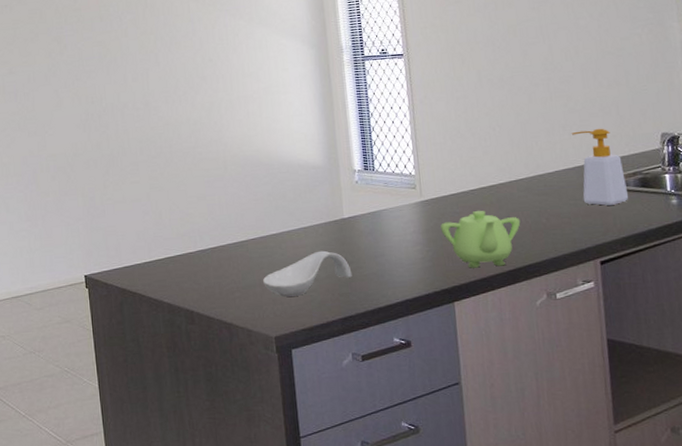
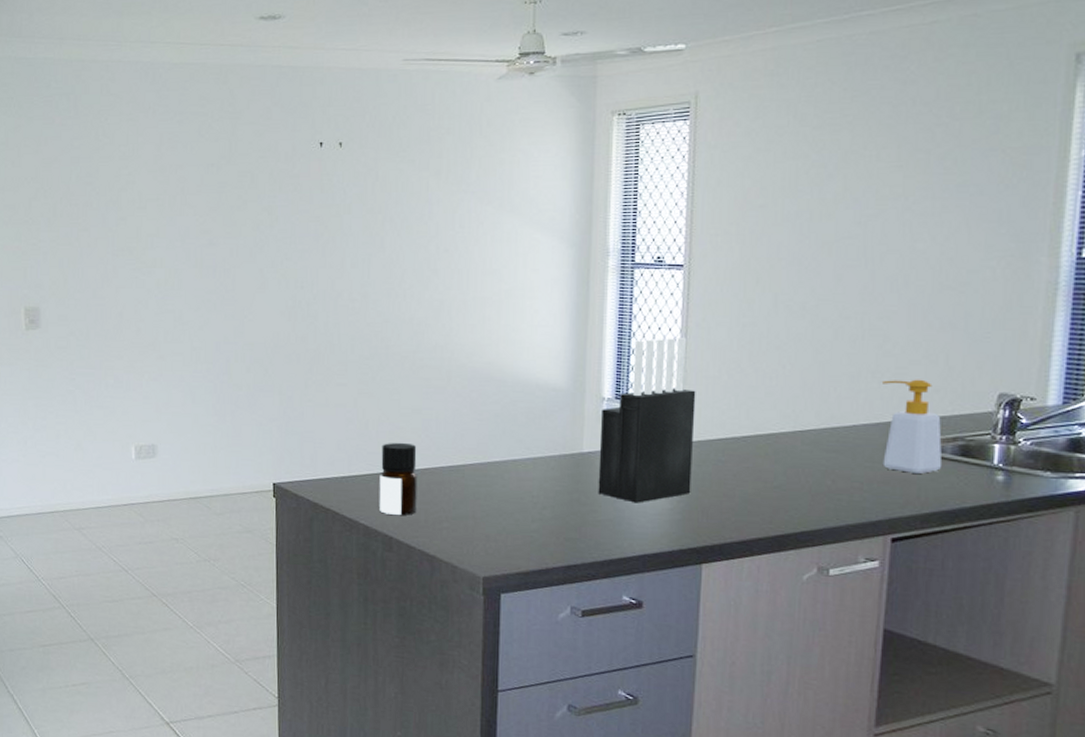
bottle: none [175,226,211,291] -> present [379,442,418,515]
spoon rest: present [262,250,352,297] -> none [476,486,584,535]
knife block: none [355,113,436,257] -> present [598,338,696,503]
teapot: present [441,210,521,268] -> none [699,461,799,530]

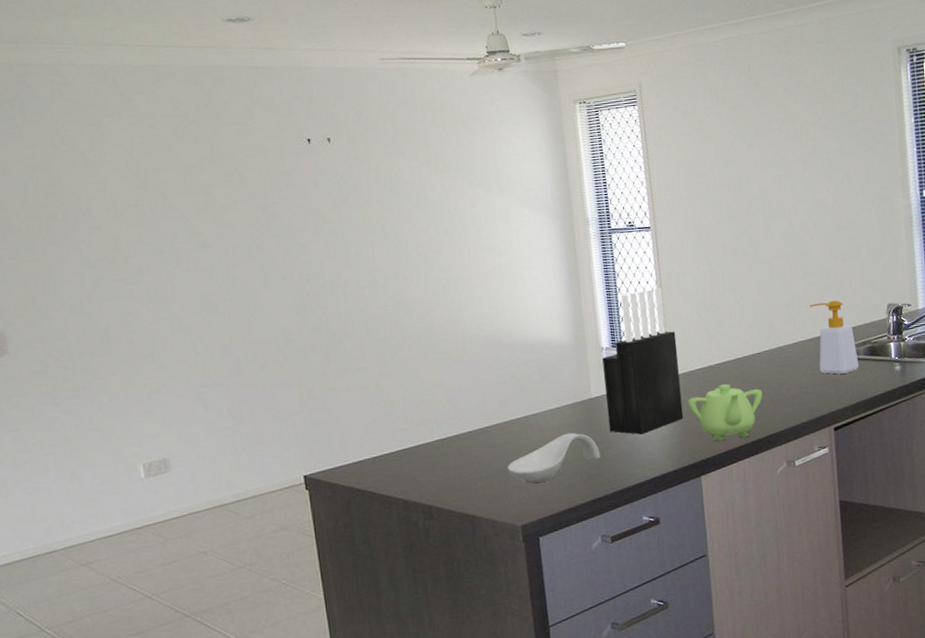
bottle: present [379,442,418,515] -> none [409,414,451,485]
spoon rest: none [476,486,584,535] -> present [507,432,601,483]
teapot: none [699,461,799,530] -> present [688,383,763,442]

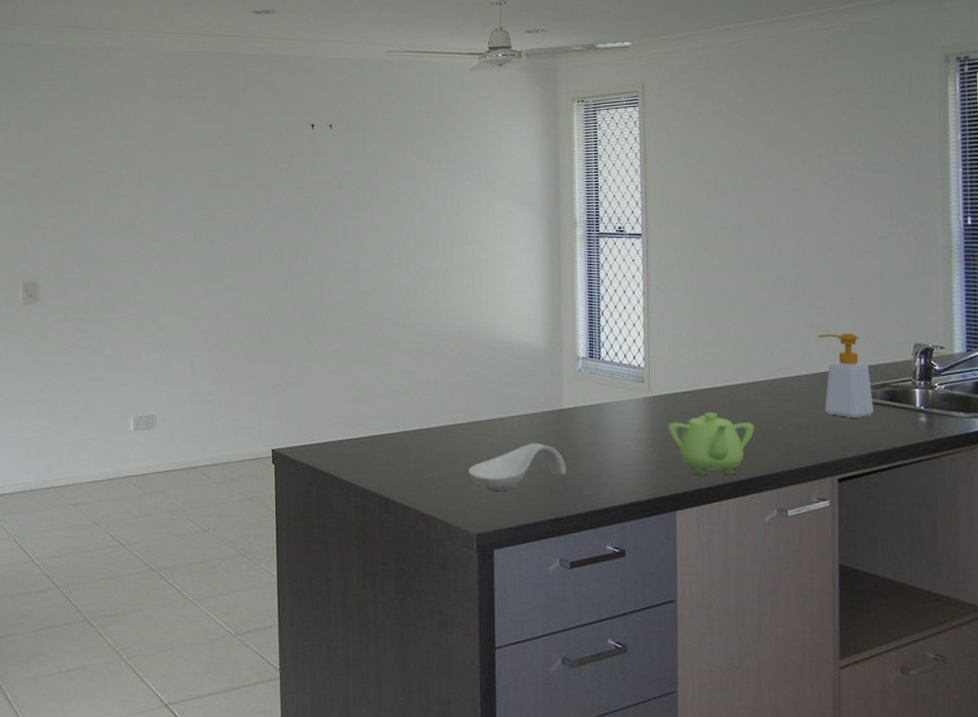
knife block: present [602,288,684,435] -> none [577,300,662,455]

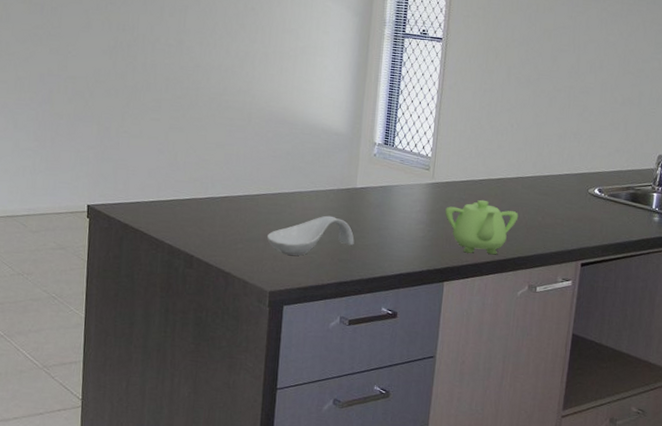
soap bottle: present [817,333,875,418] -> none [578,140,620,214]

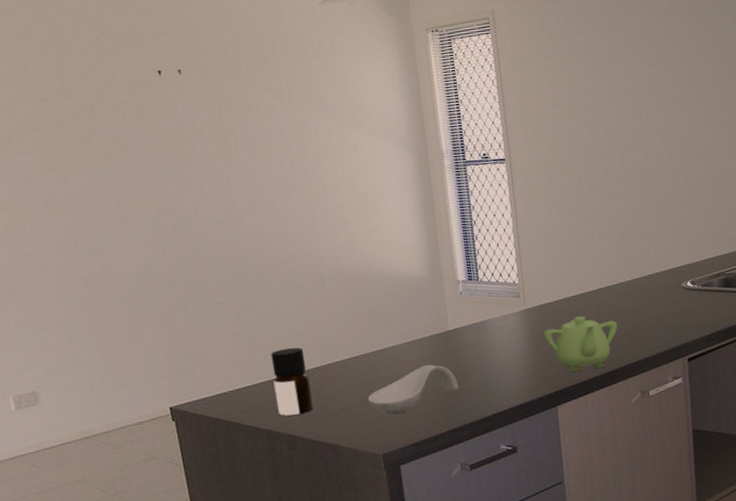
bottle: none [183,172,219,237] -> present [270,347,314,416]

